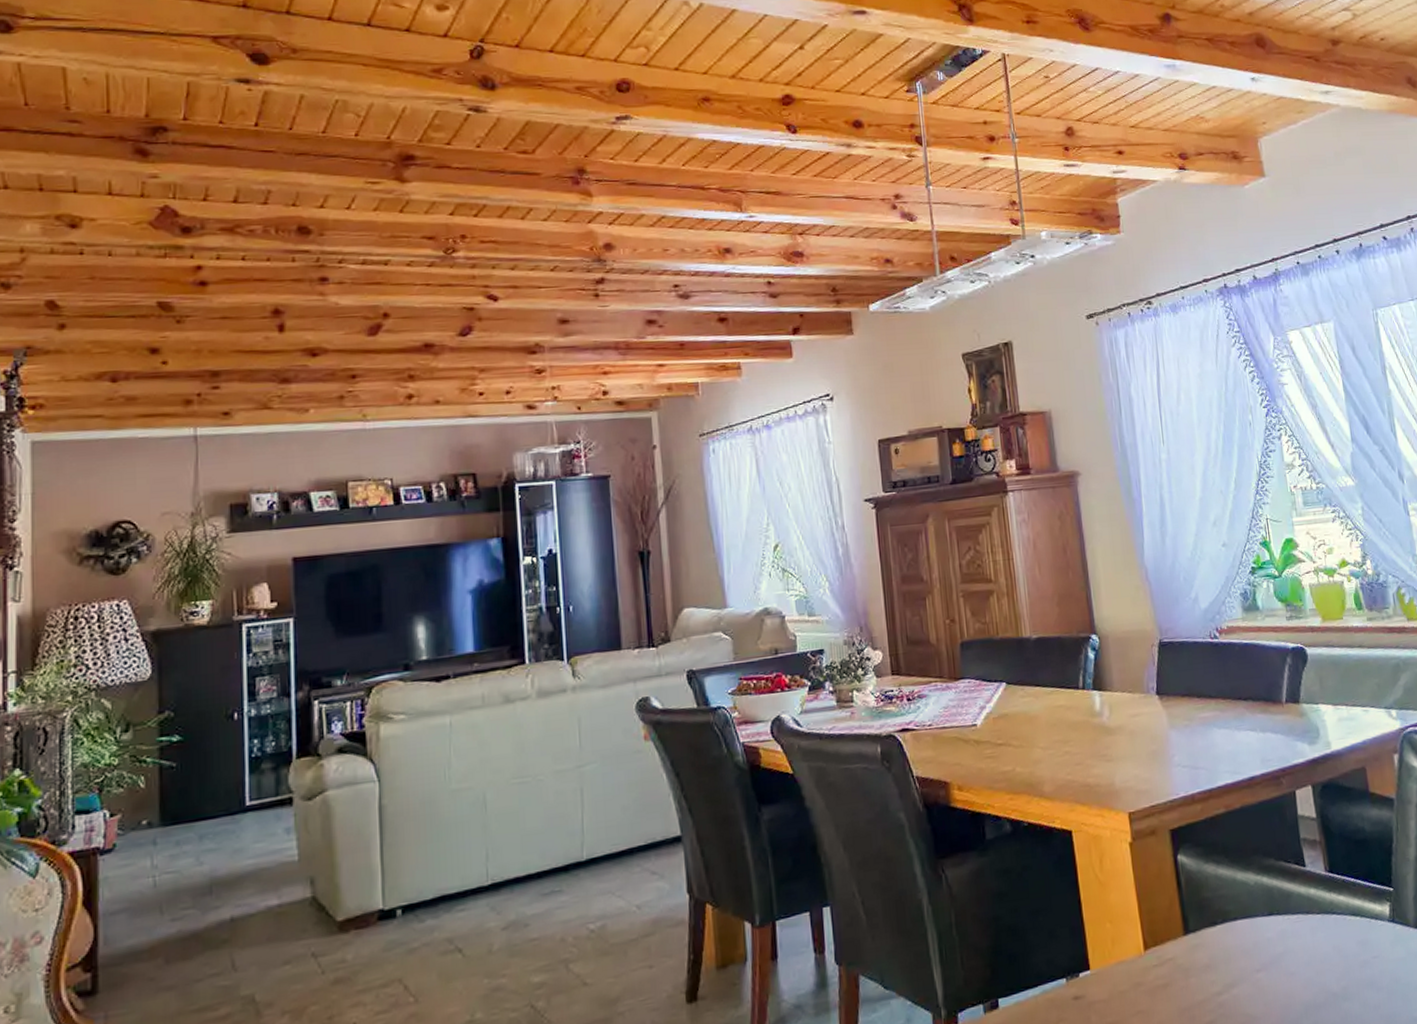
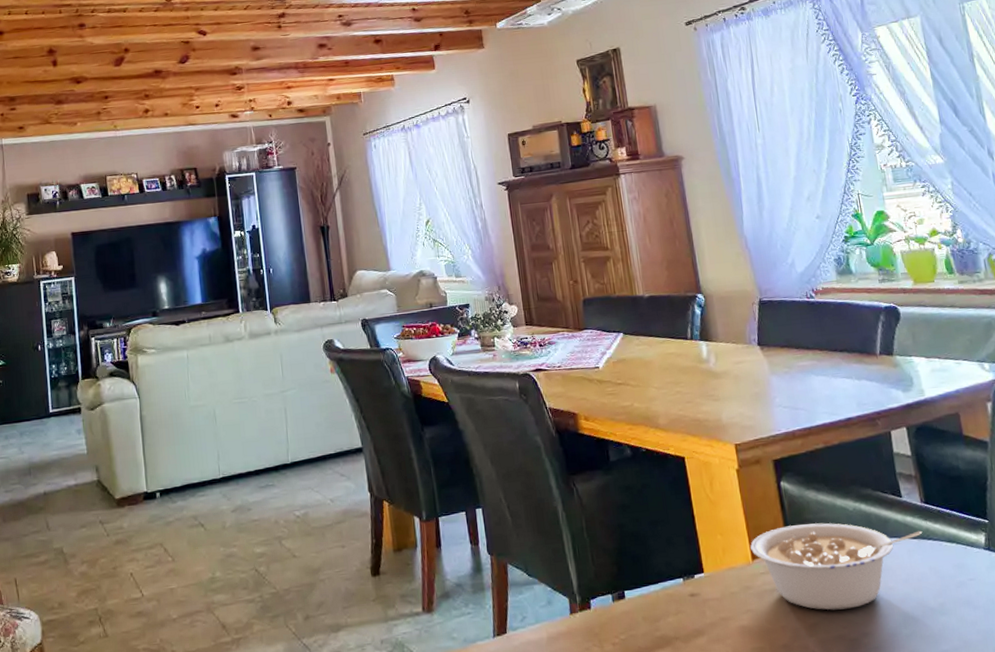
legume: none [1143,901,1327,1005] -> present [750,523,923,610]

